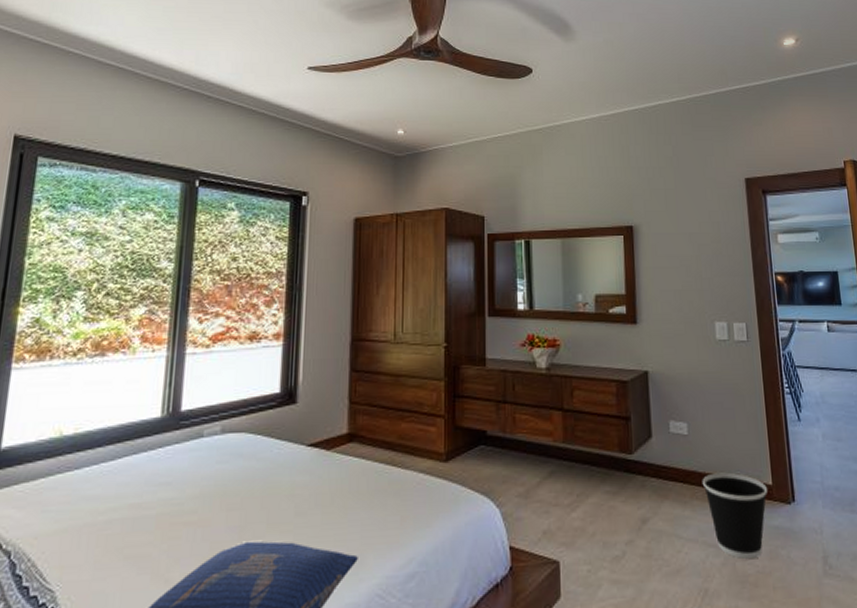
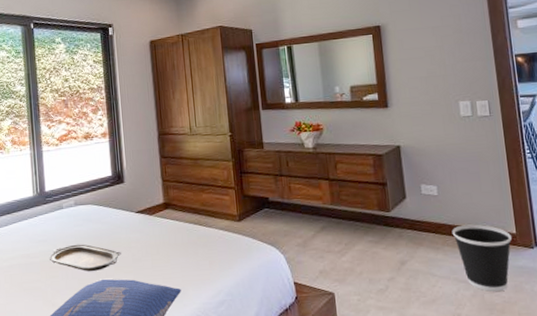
serving tray: none [172,489,279,530] -> present [49,244,121,271]

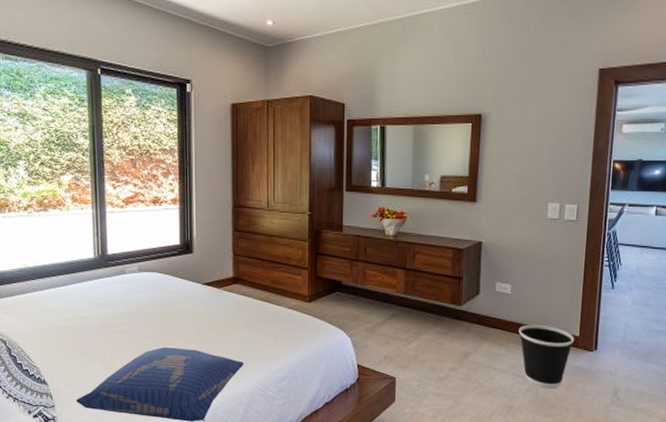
serving tray: present [49,244,121,271] -> none [109,310,185,338]

